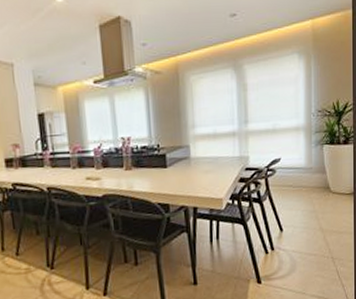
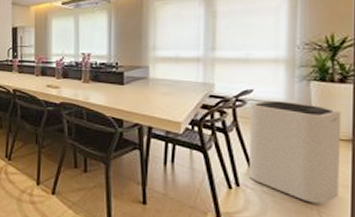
trash can: none [279,165,346,253] -> present [249,100,342,204]

